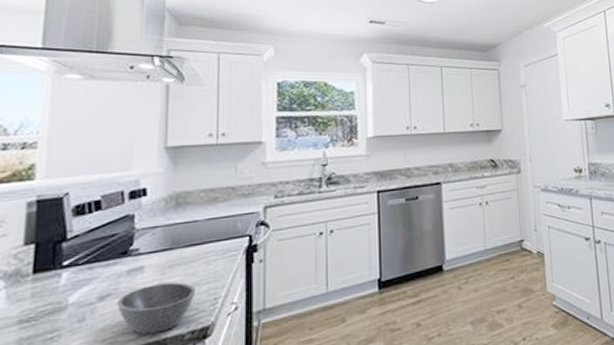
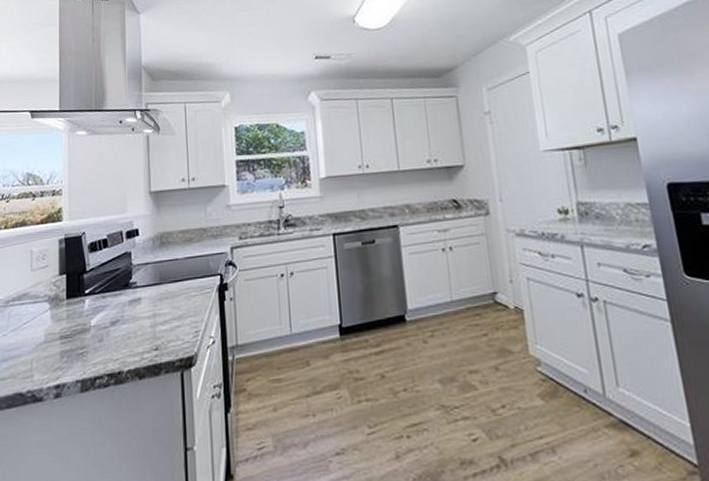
bowl: present [116,282,197,335] -> none [123,314,181,358]

